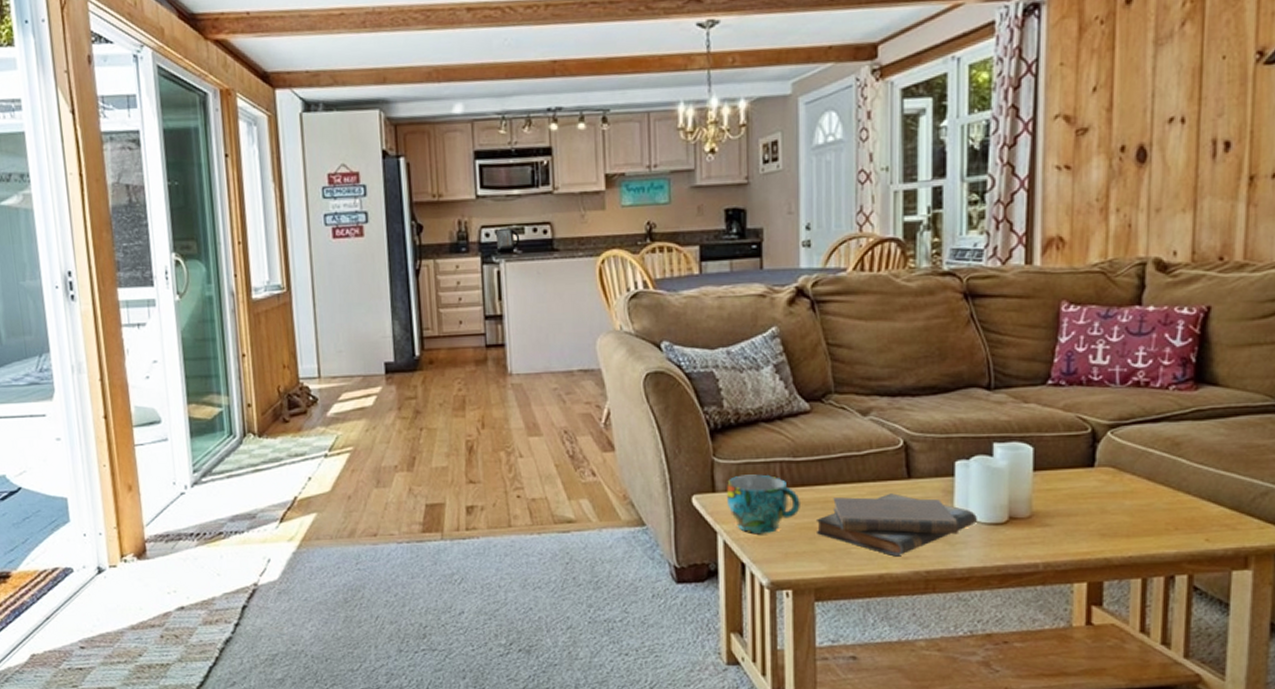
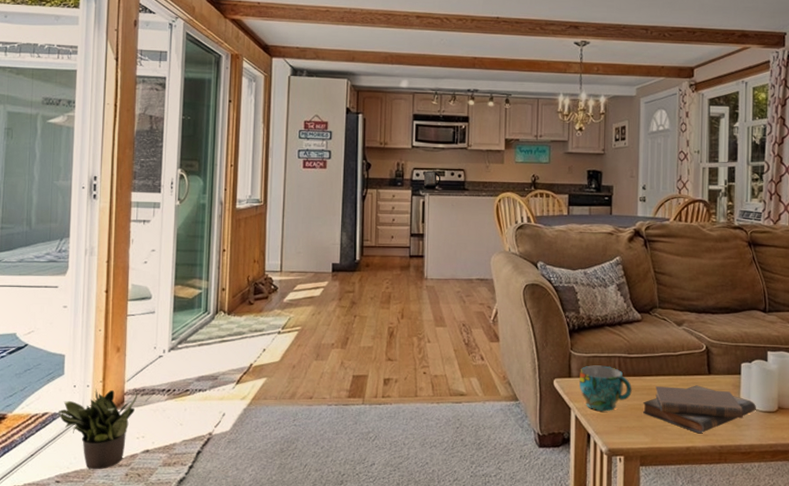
potted plant: none [69,533,162,632] -> present [57,388,138,470]

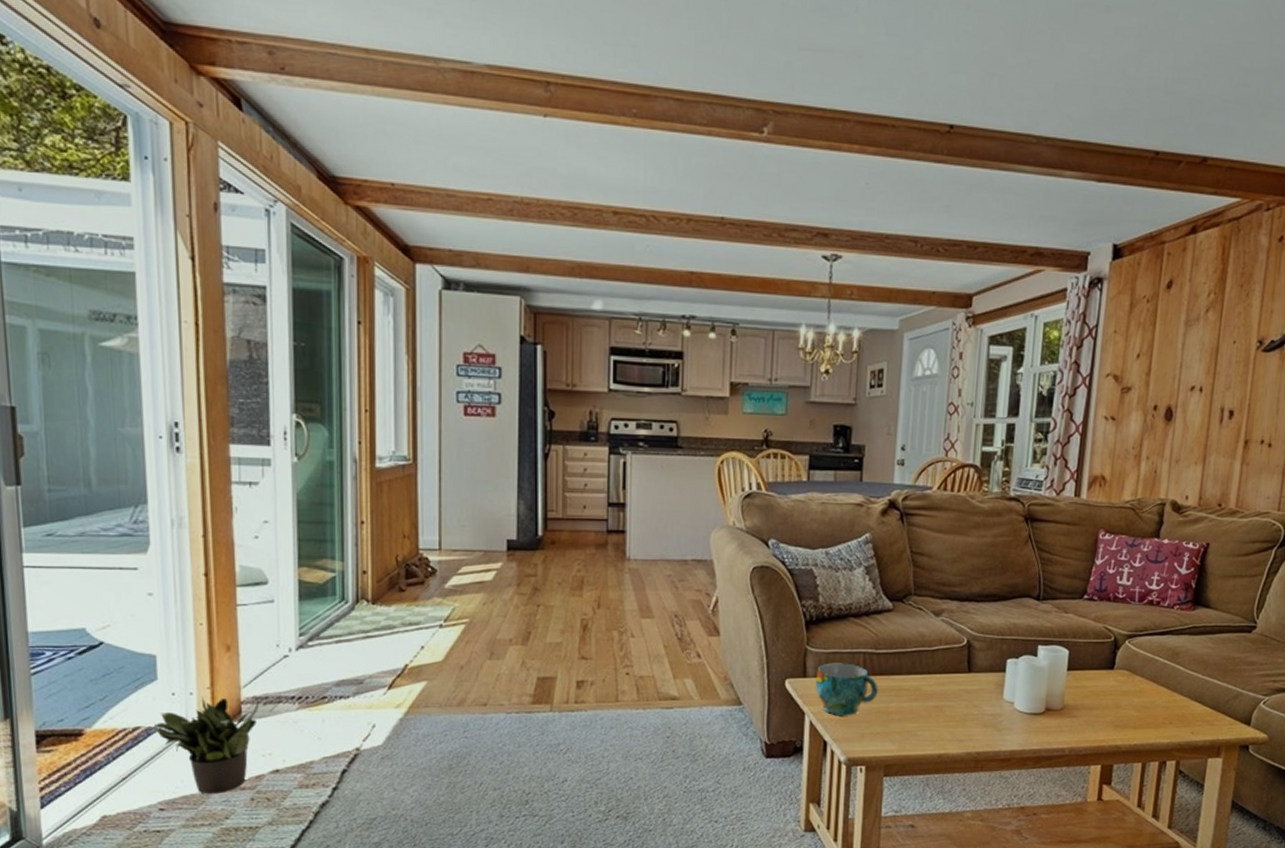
kettle: present [423,170,441,190] -> none [624,422,647,447]
diary: present [642,385,756,434] -> none [890,685,1021,739]

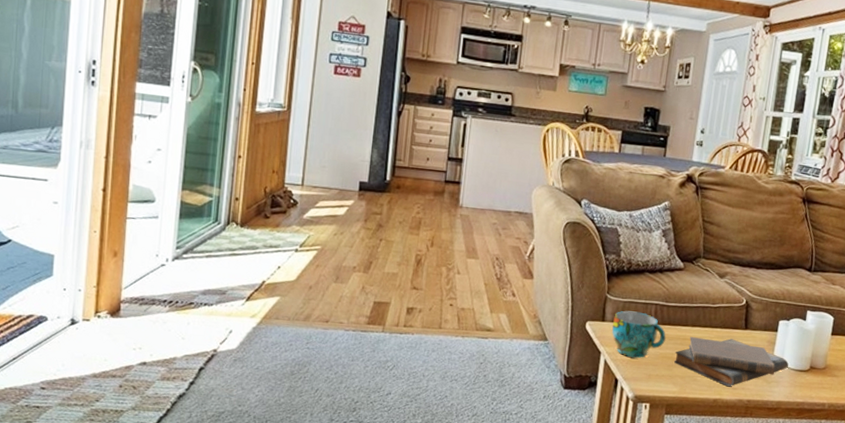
potted plant: present [153,695,260,794] -> none [44,294,136,379]
diary: none [890,685,1021,739] -> present [674,337,789,387]

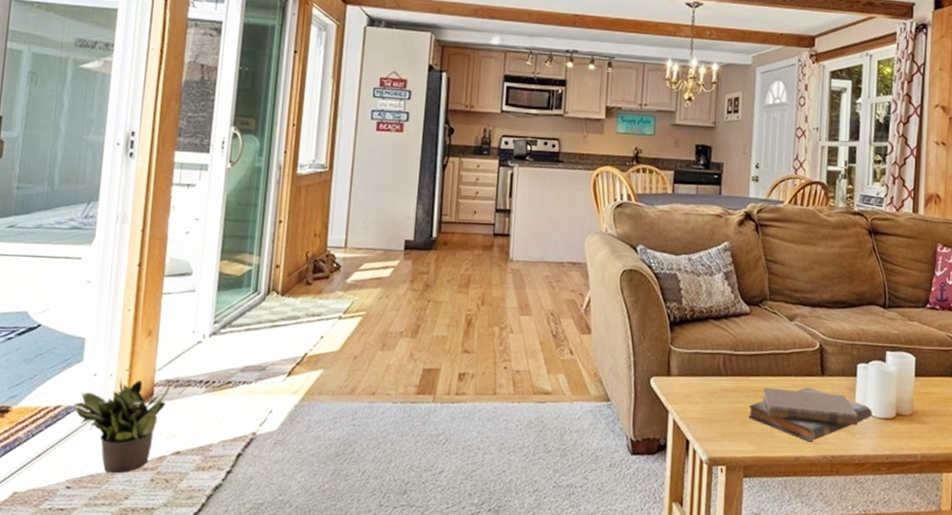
potted plant: none [44,294,136,379] -> present [73,378,171,474]
kettle: none [466,90,487,112] -> present [512,138,533,161]
cup: present [612,310,666,358] -> none [678,362,737,415]

